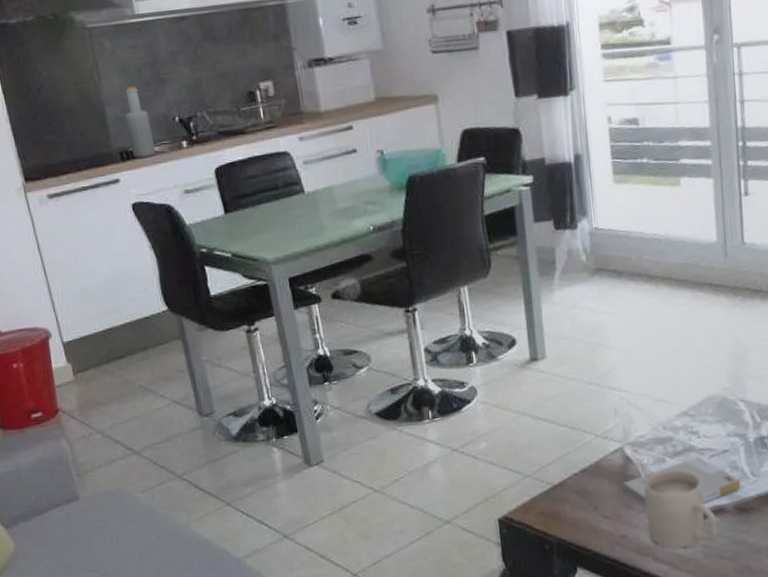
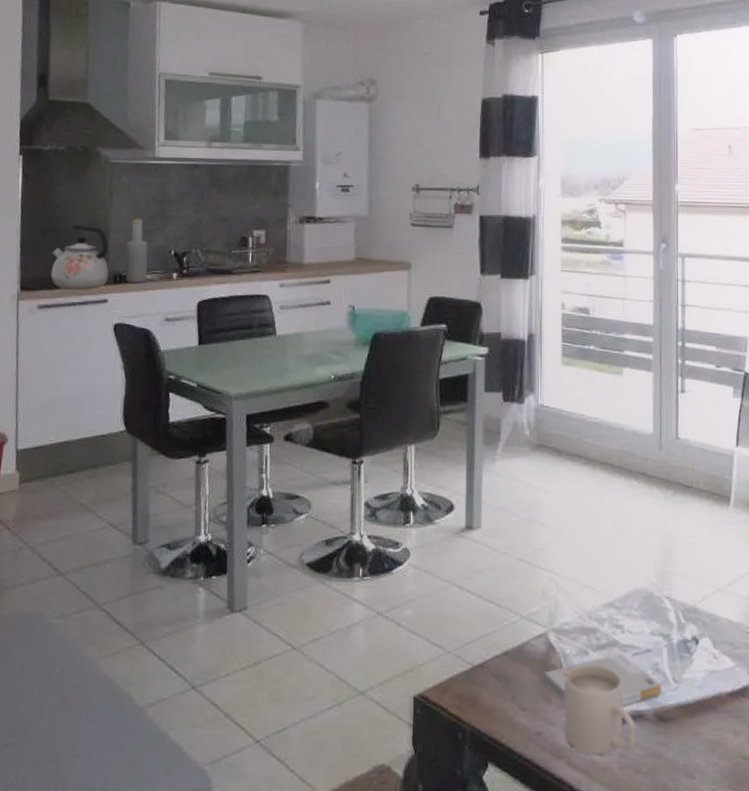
kettle: none [49,102,115,175] -> present [50,225,109,290]

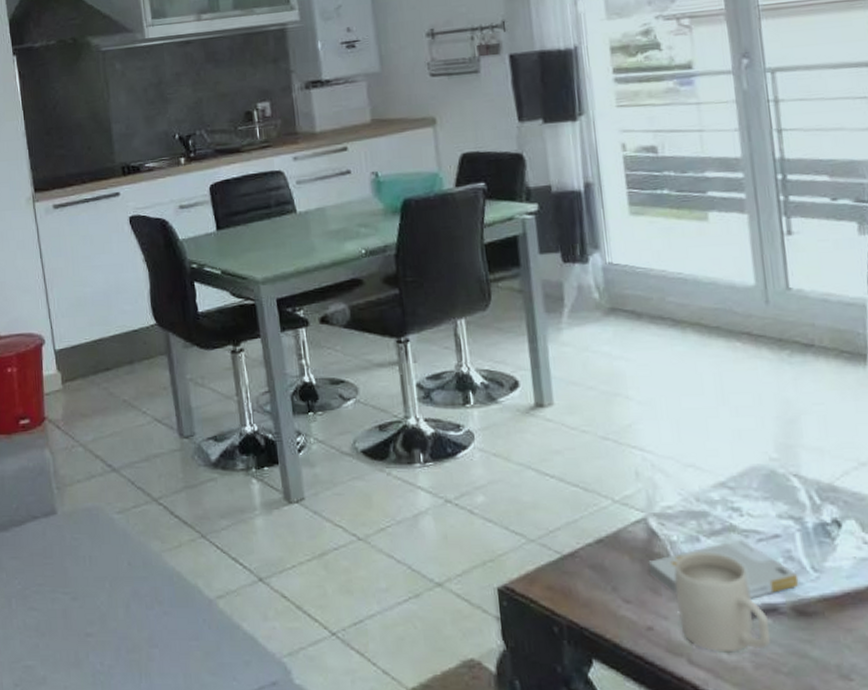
kettle: present [50,225,109,290] -> none [59,119,117,187]
bottle: present [125,218,148,284] -> none [129,104,155,174]

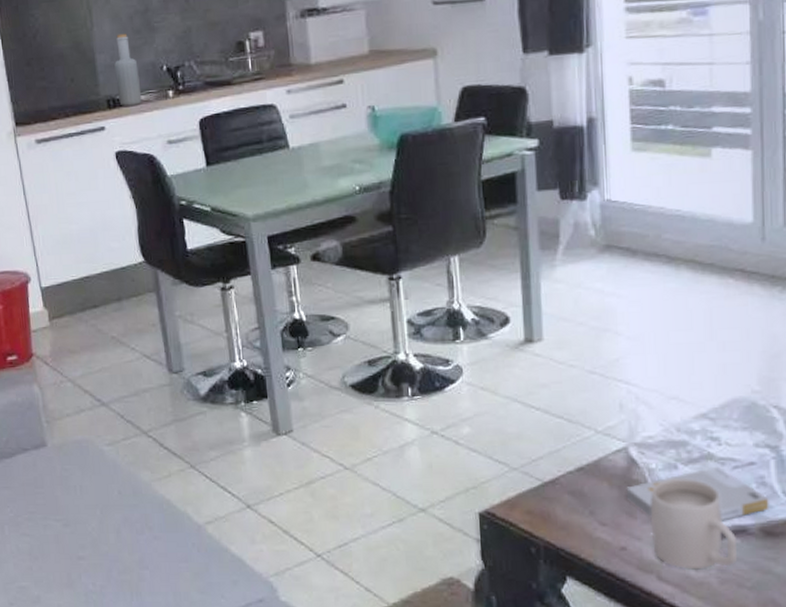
bottle: none [129,104,155,174] -> present [114,33,142,108]

